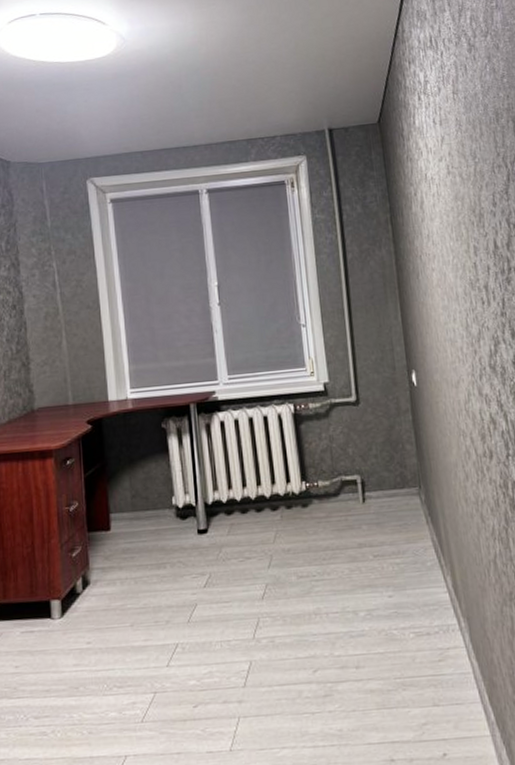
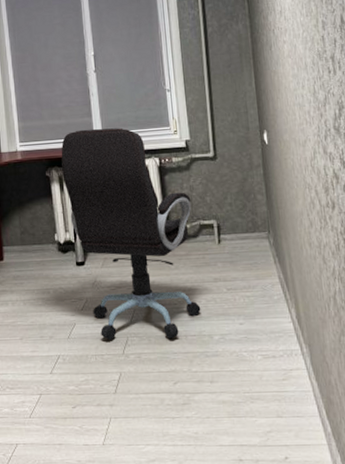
office chair: none [179,369,344,622] -> present [61,127,201,340]

